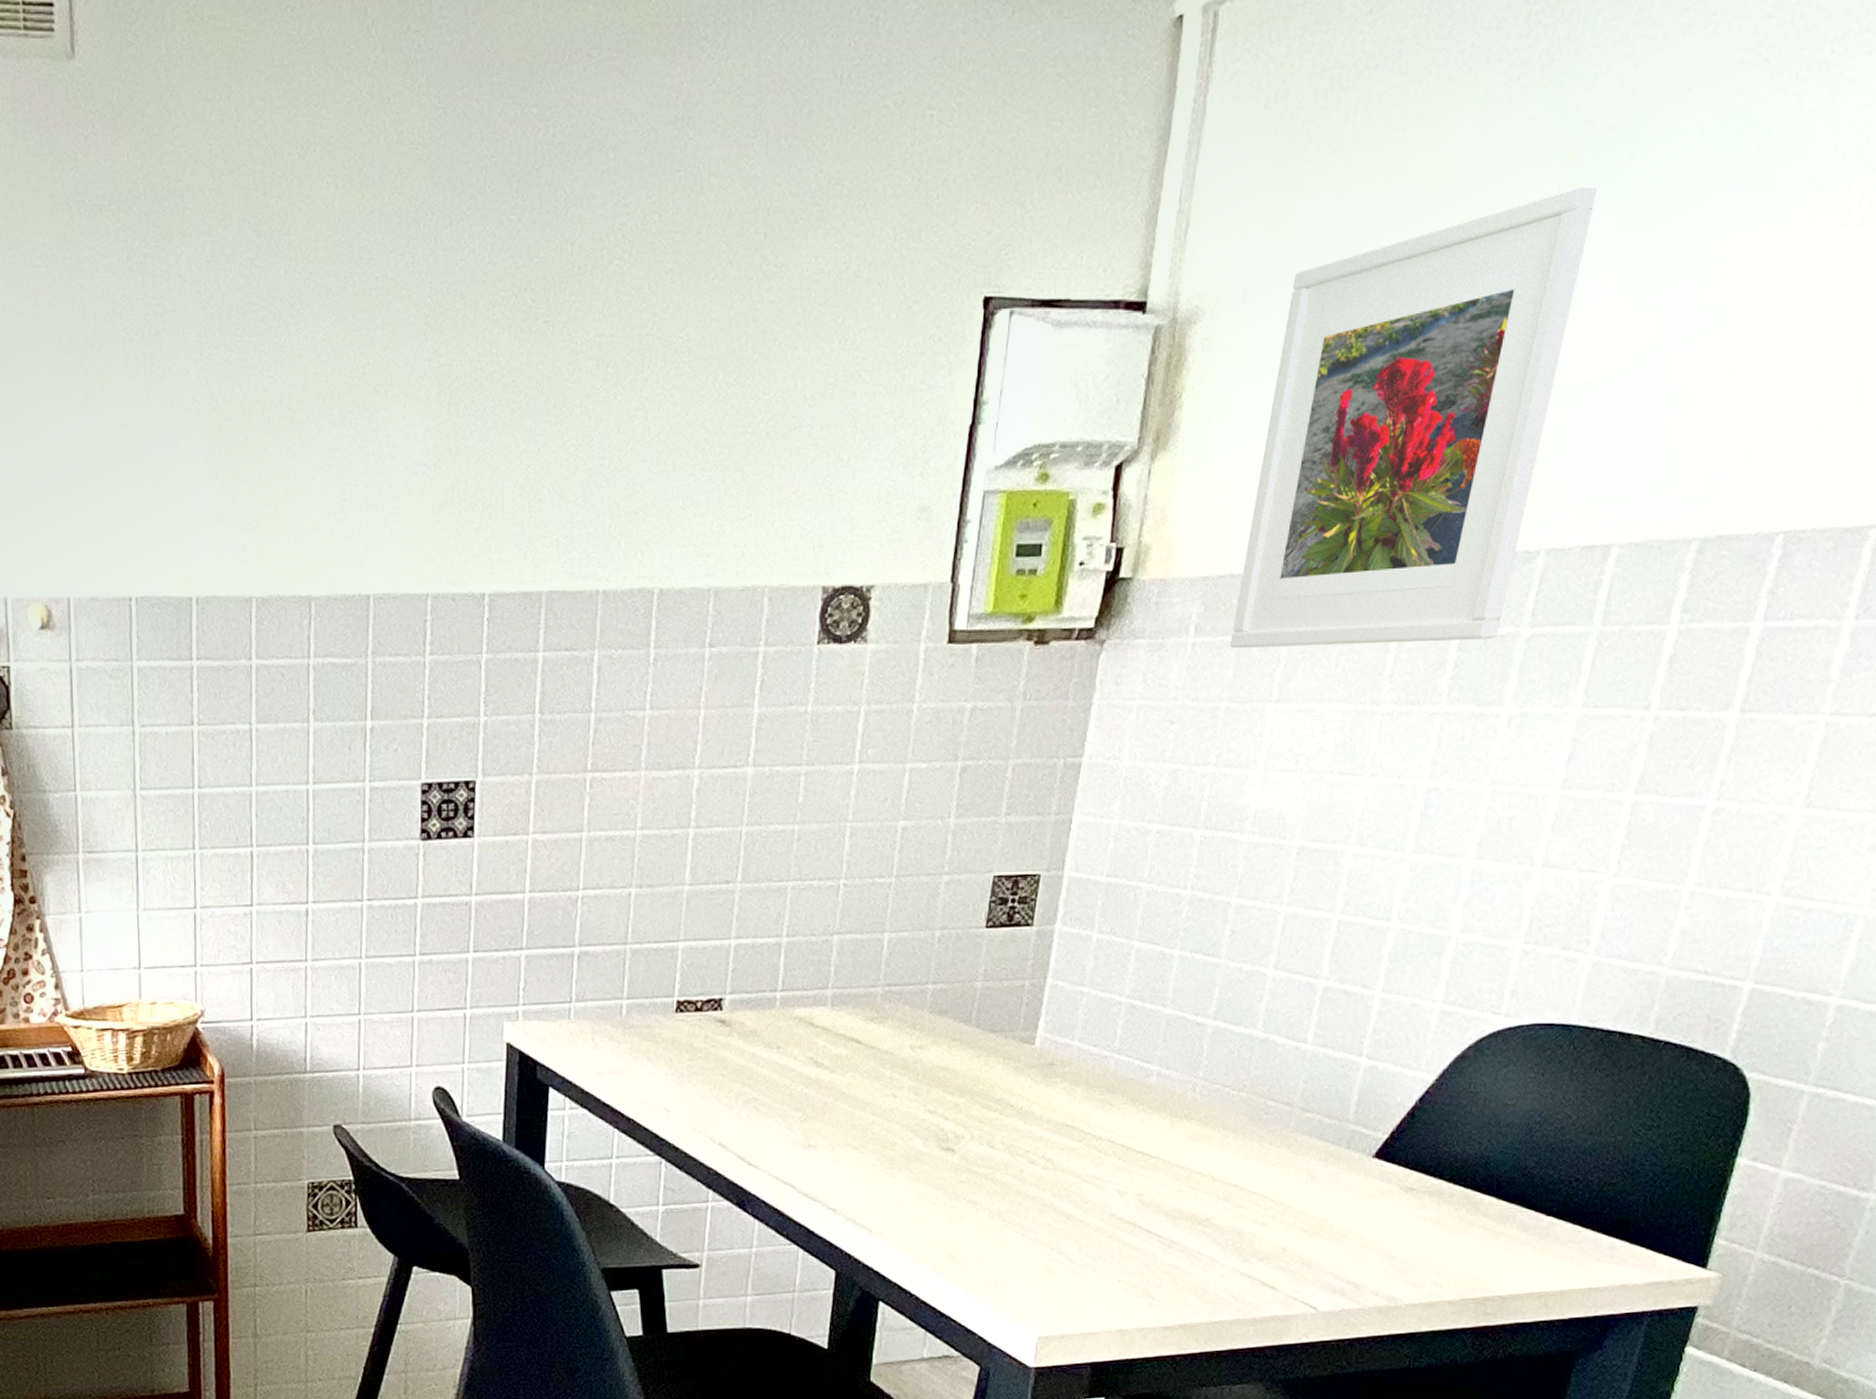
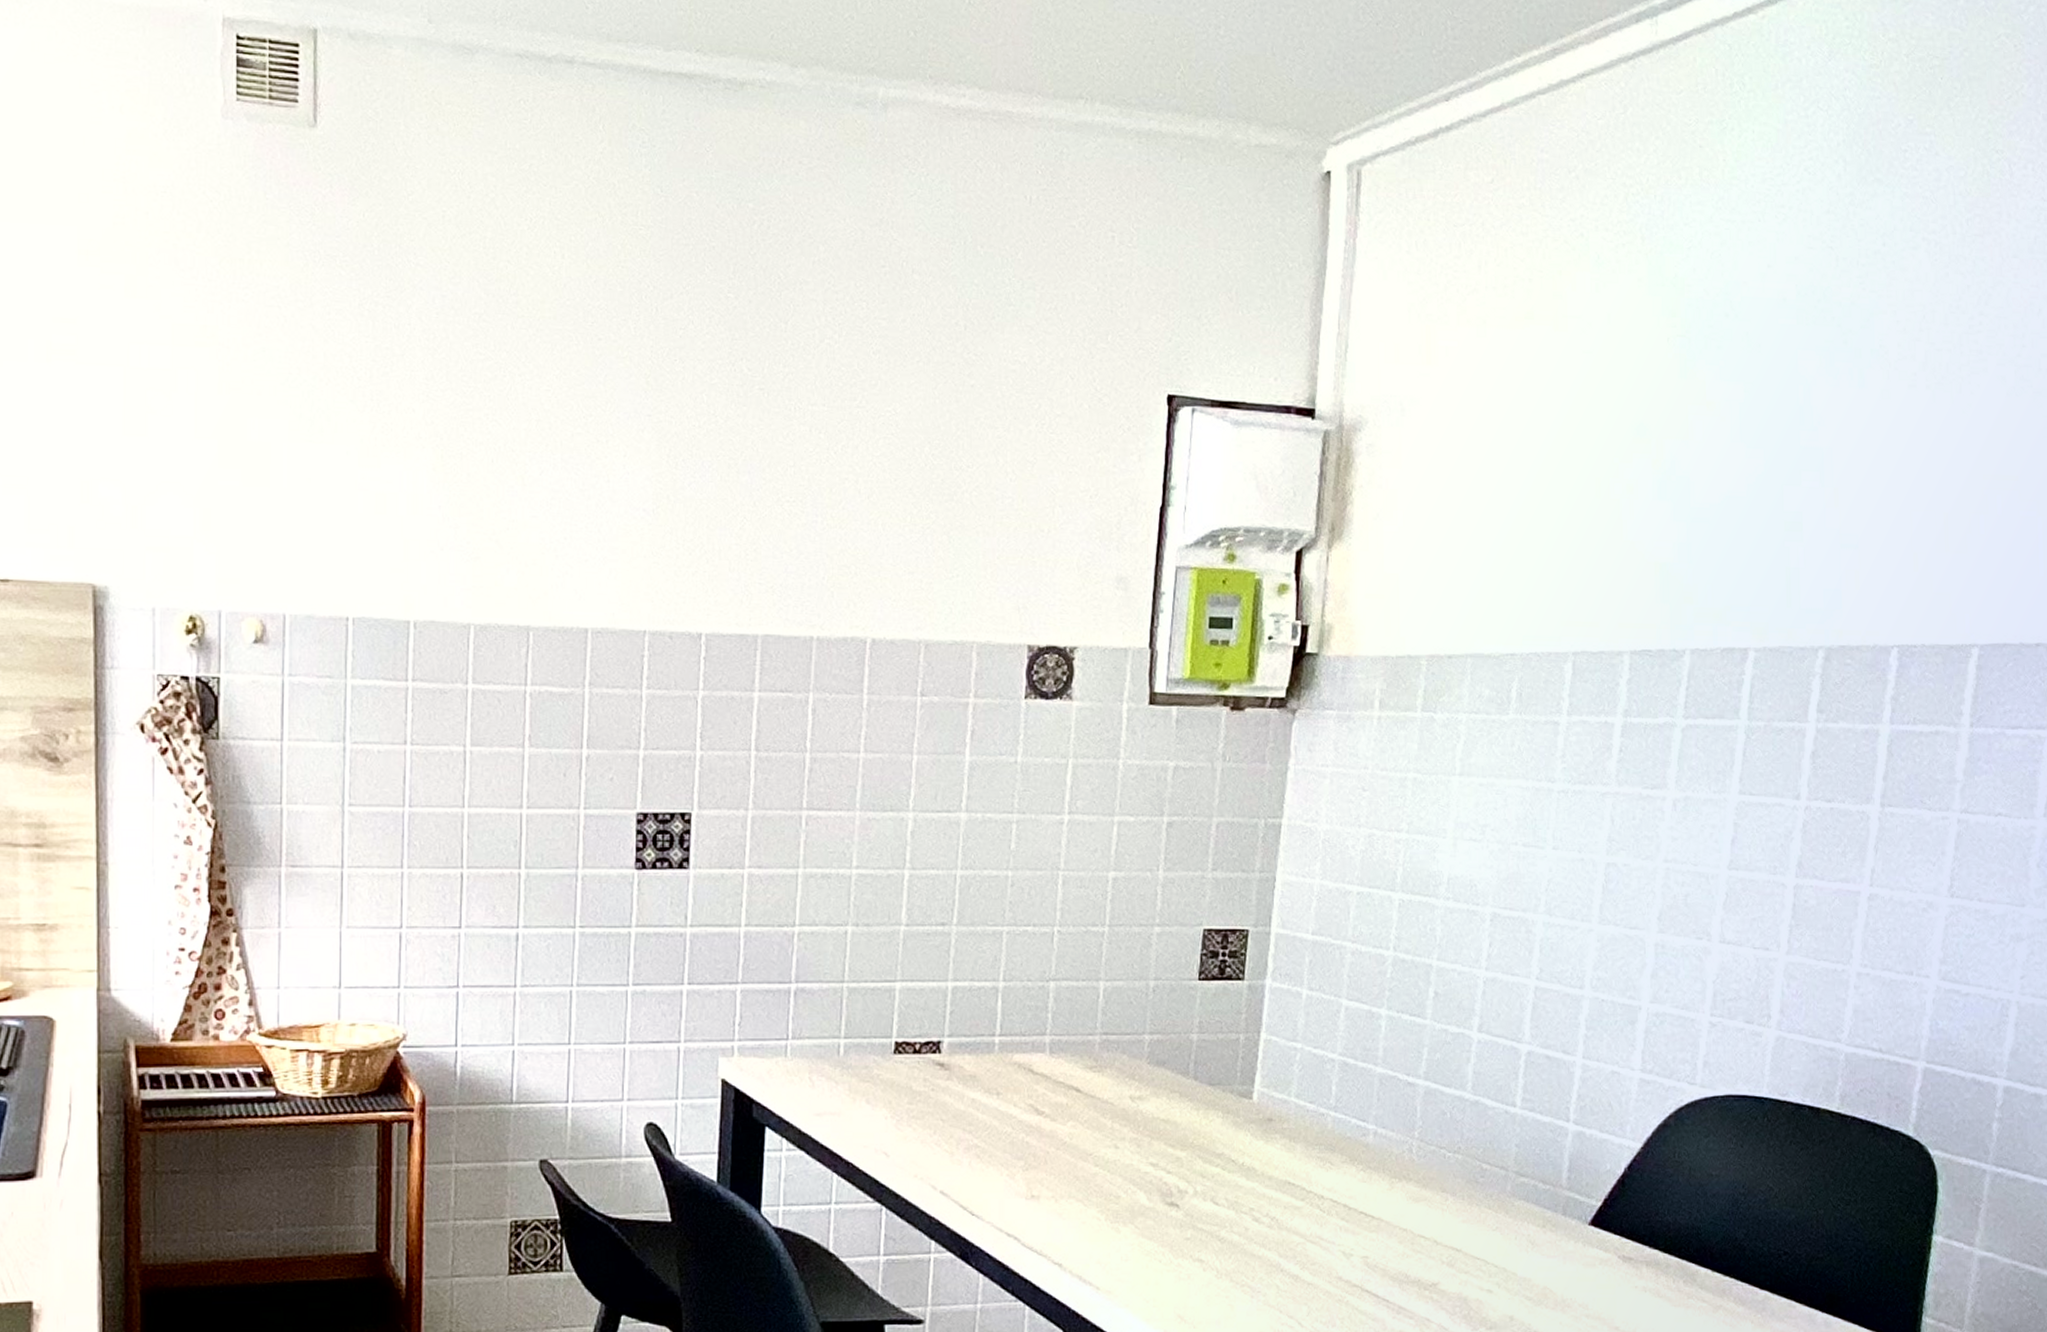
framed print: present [1230,186,1598,648] -> none [1413,338,1701,727]

